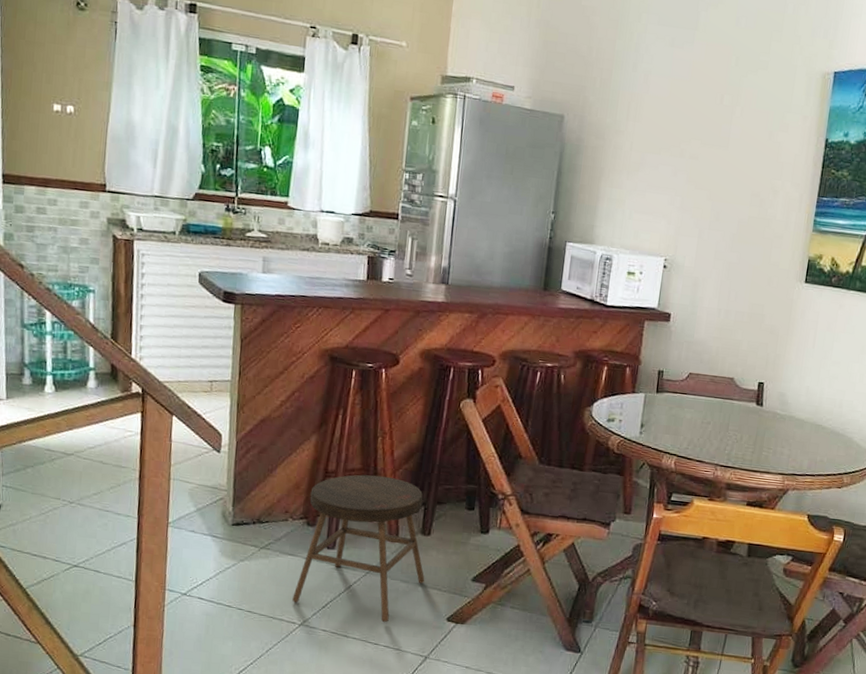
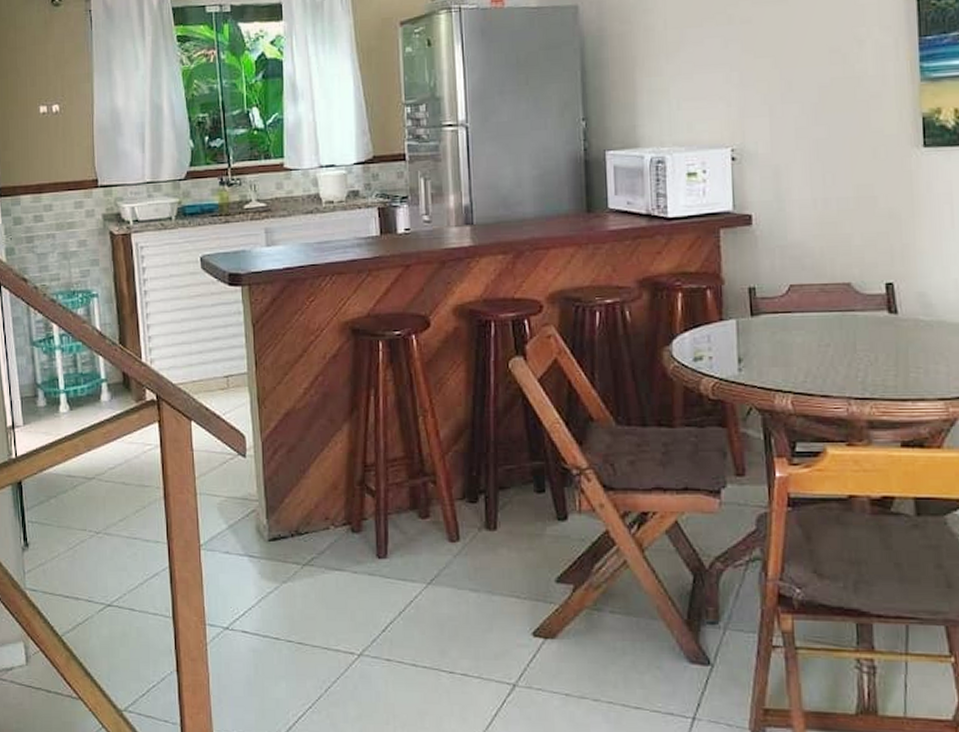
stool: present [292,474,425,622] -> none [346,462,499,643]

